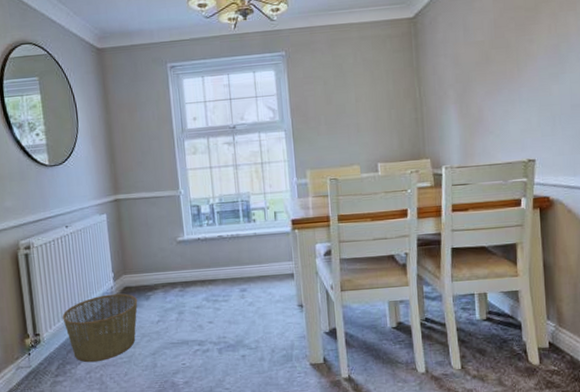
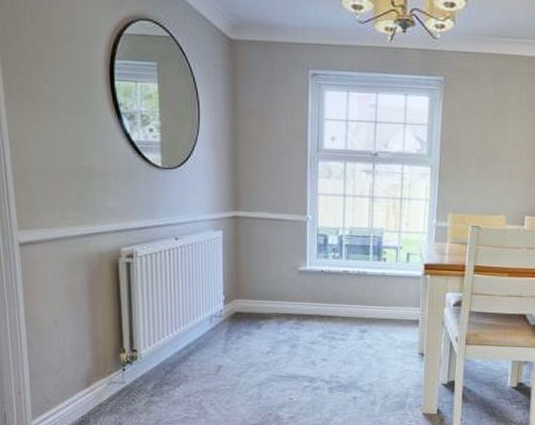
basket: present [62,293,138,363] -> none [164,317,248,386]

